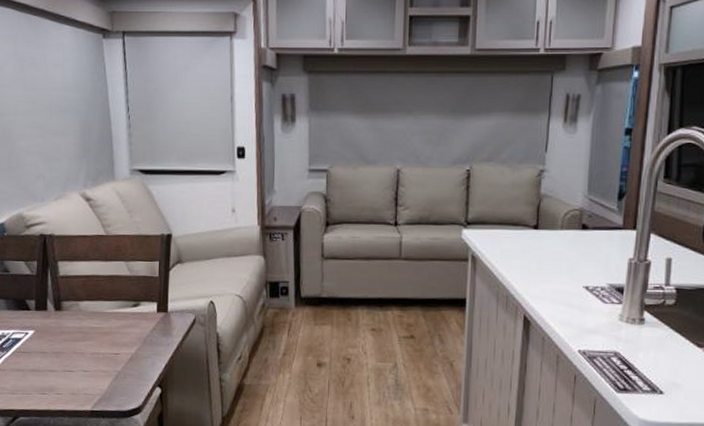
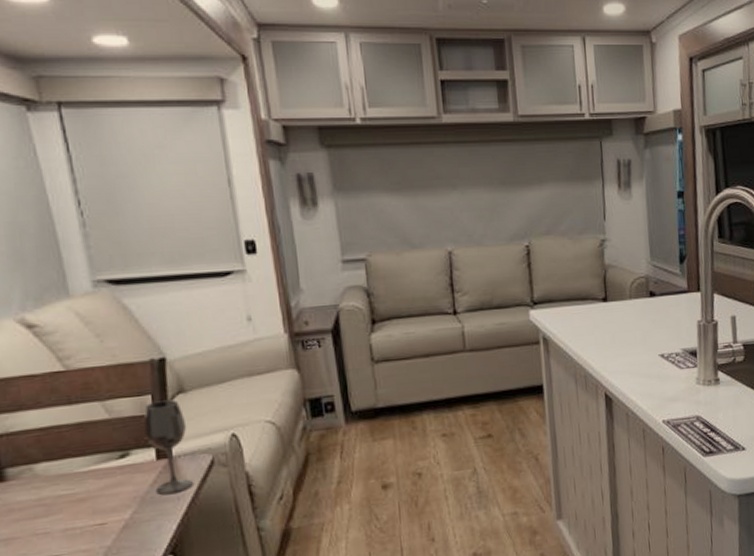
wine glass: none [151,267,180,341] -> present [143,399,193,495]

